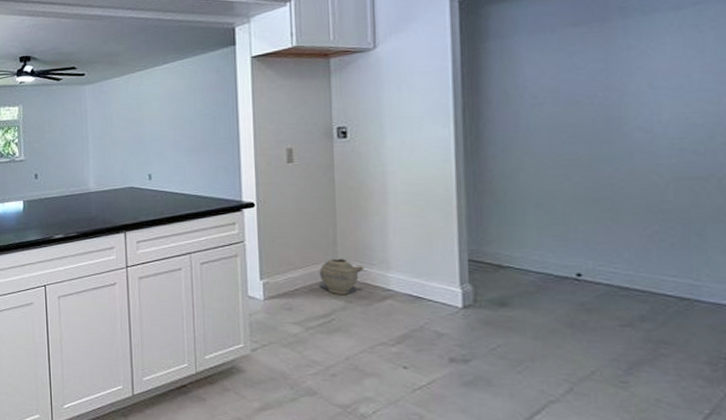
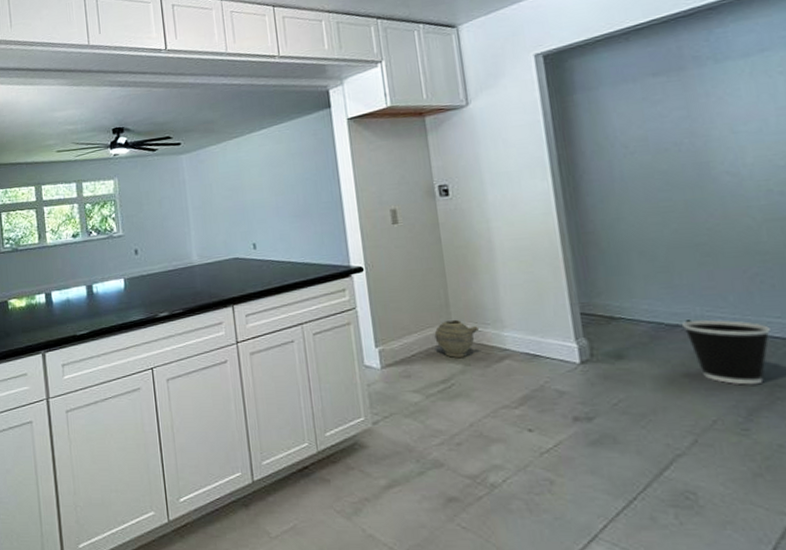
wastebasket: none [572,274,663,340] -> present [682,320,770,385]

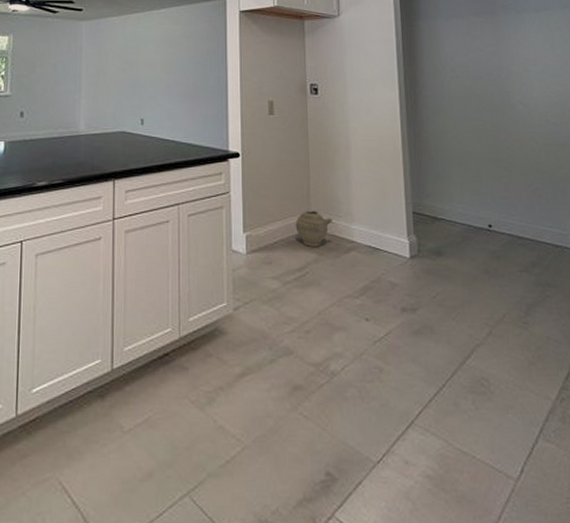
wastebasket: present [682,320,770,385] -> none [486,225,544,284]

